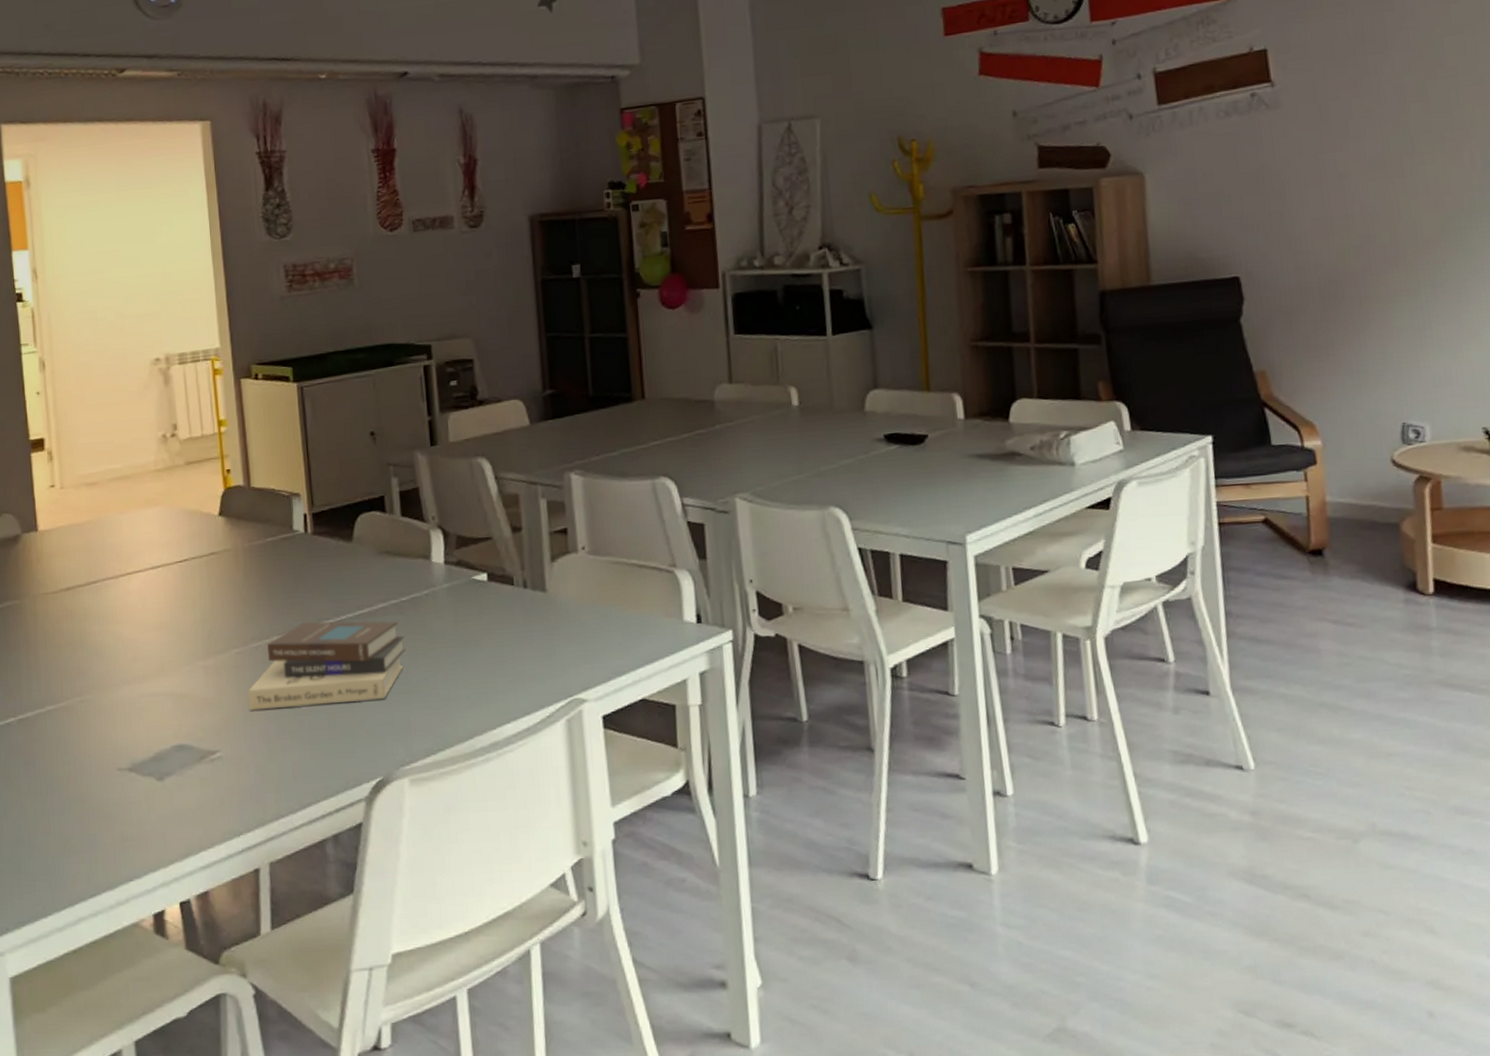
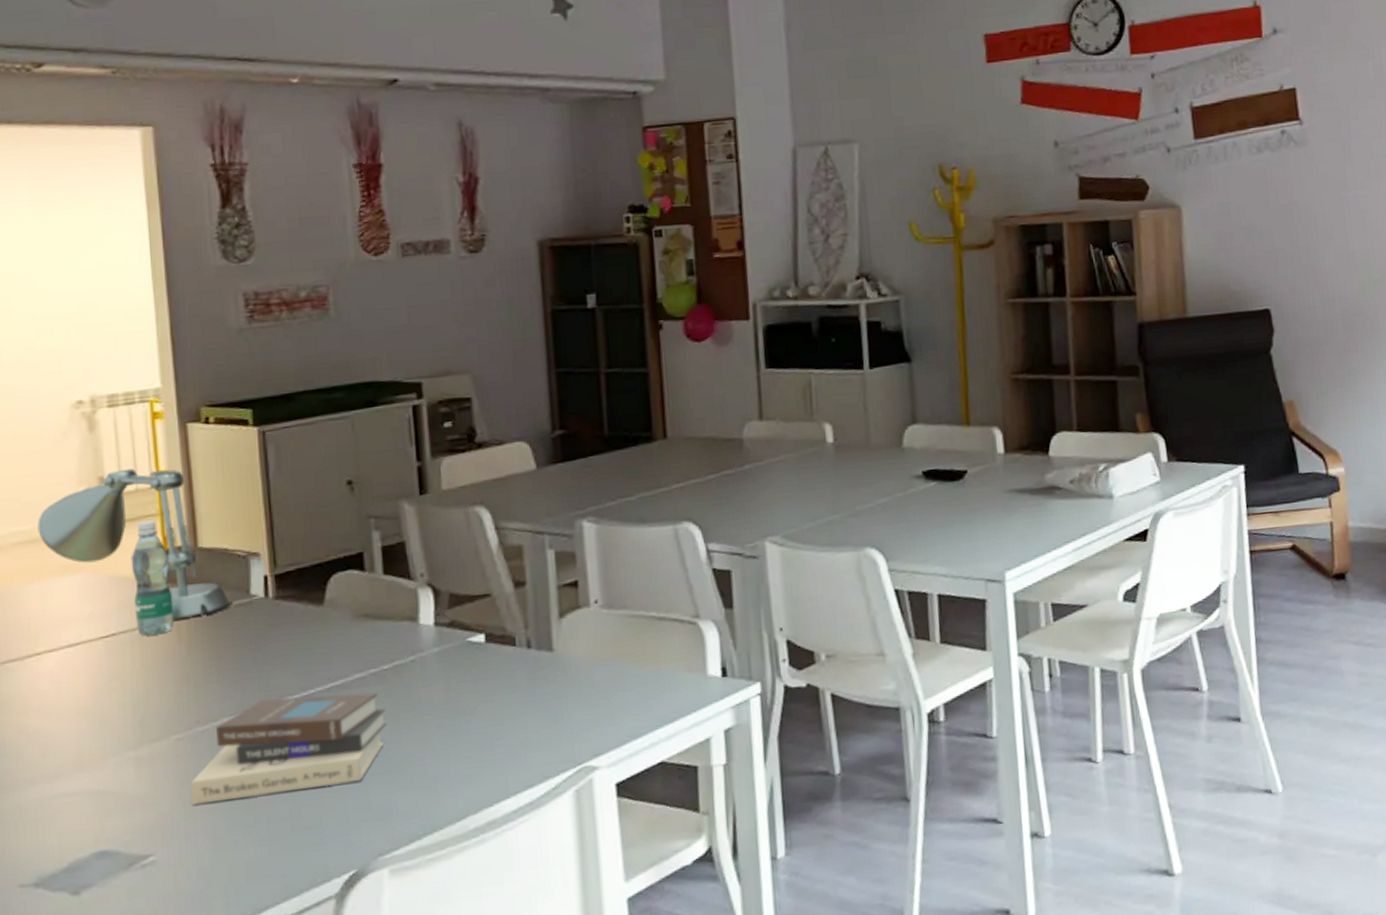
desk lamp: none [126,417,280,550] -> present [37,468,234,620]
bottle: none [198,463,233,563] -> present [130,521,174,636]

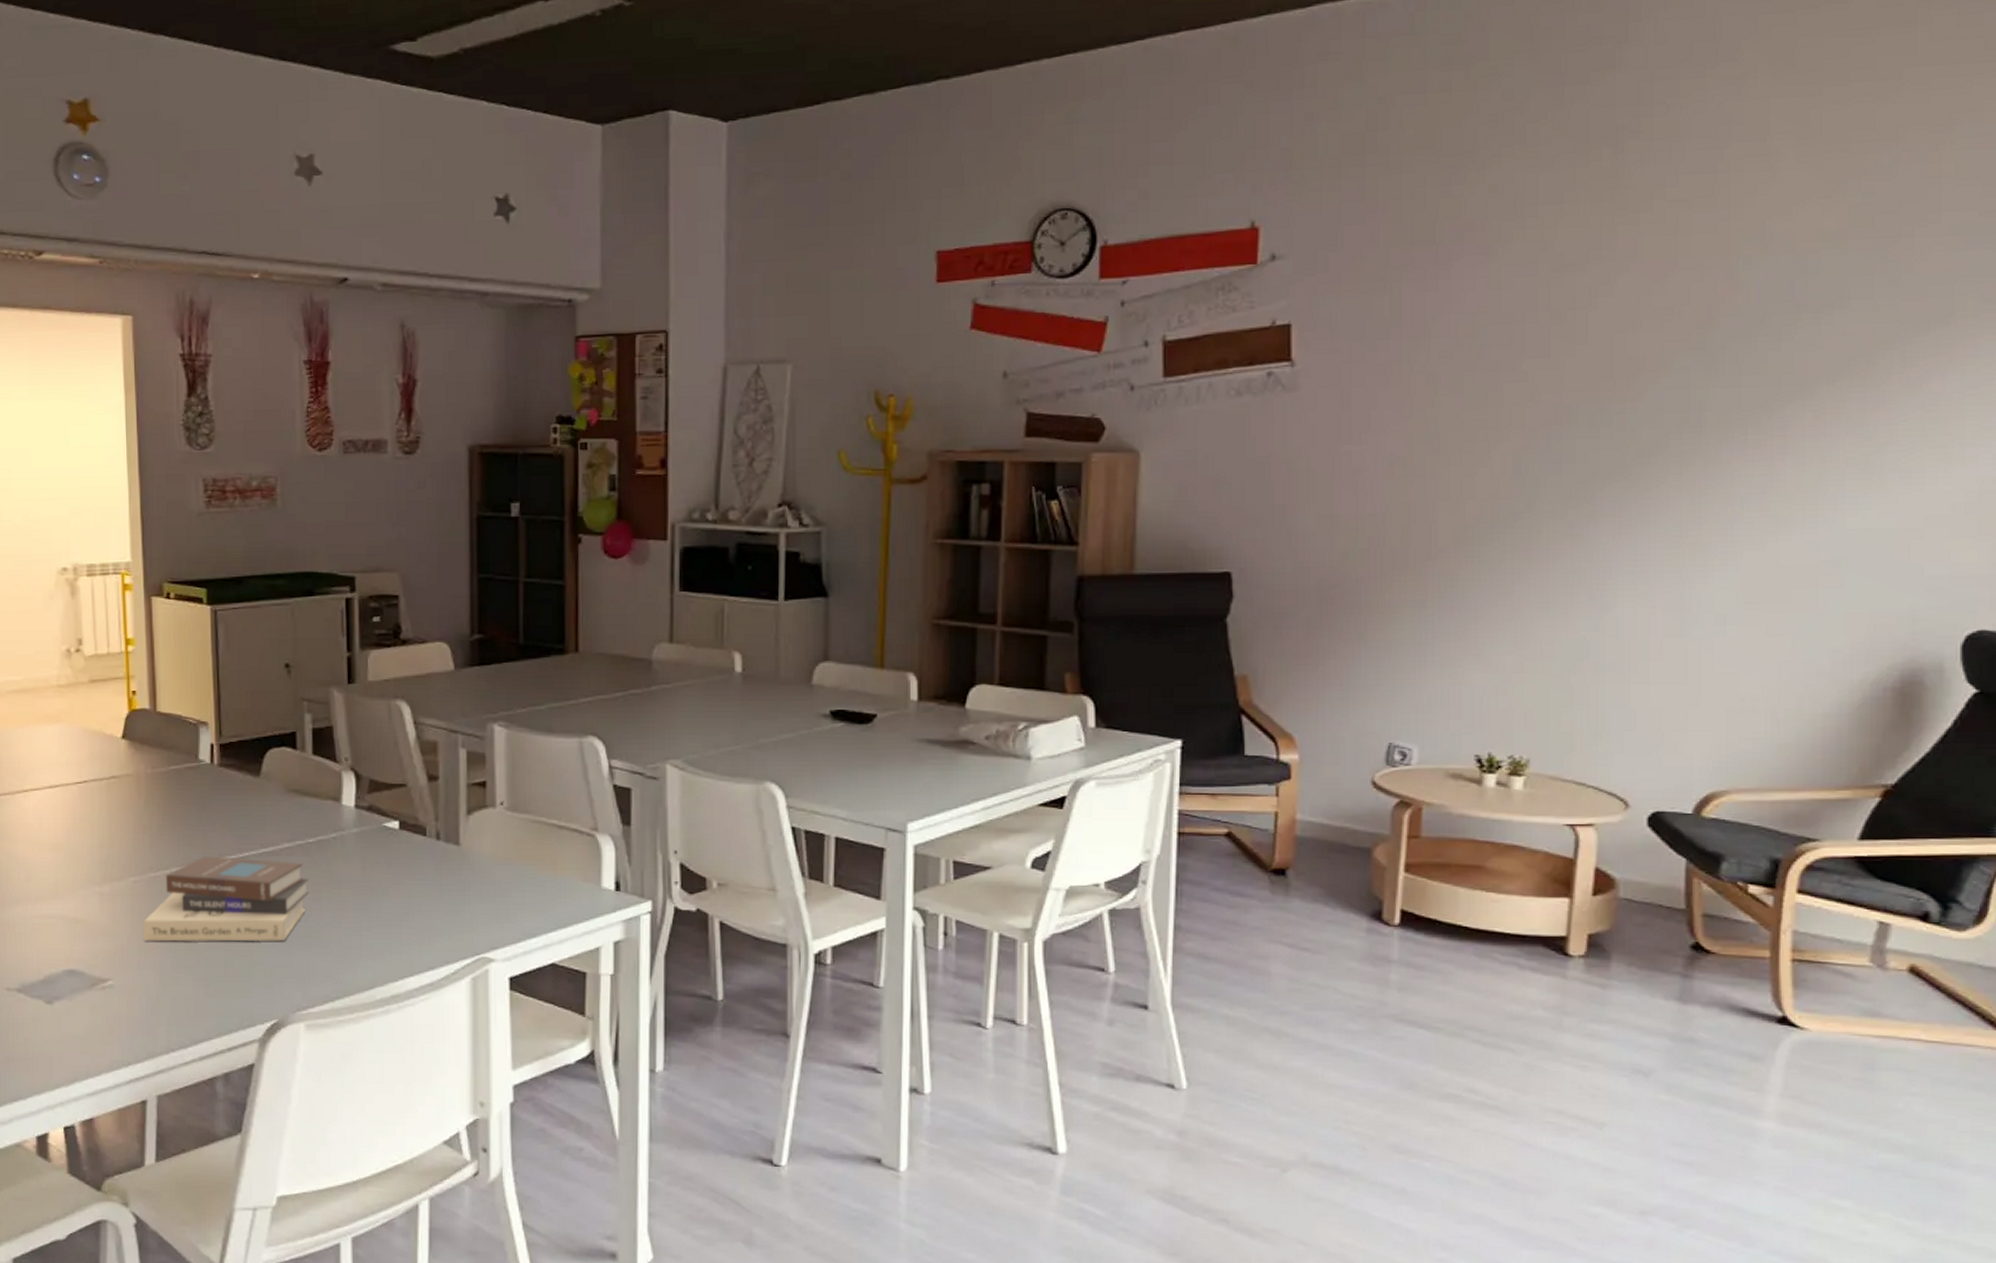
desk lamp: present [37,468,234,620] -> none [28,633,185,775]
bottle: present [130,521,174,636] -> none [101,683,135,786]

